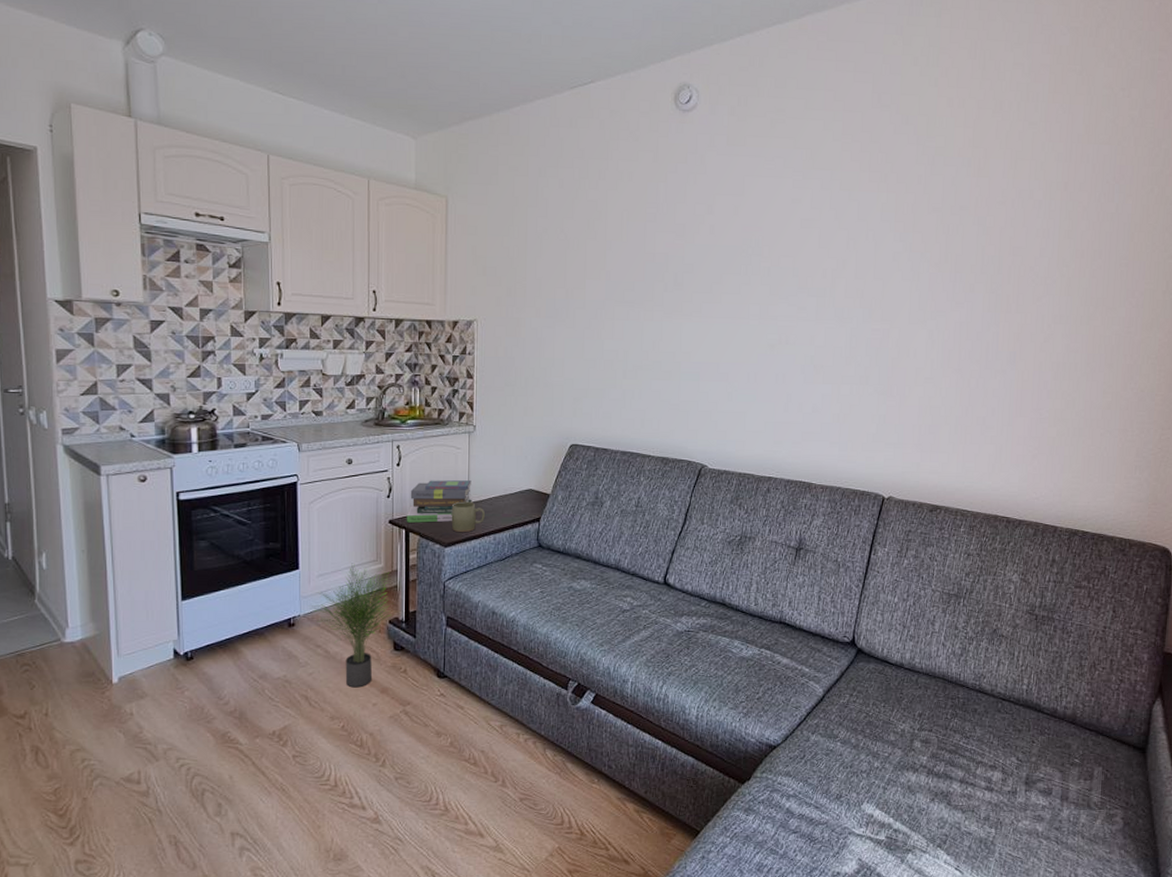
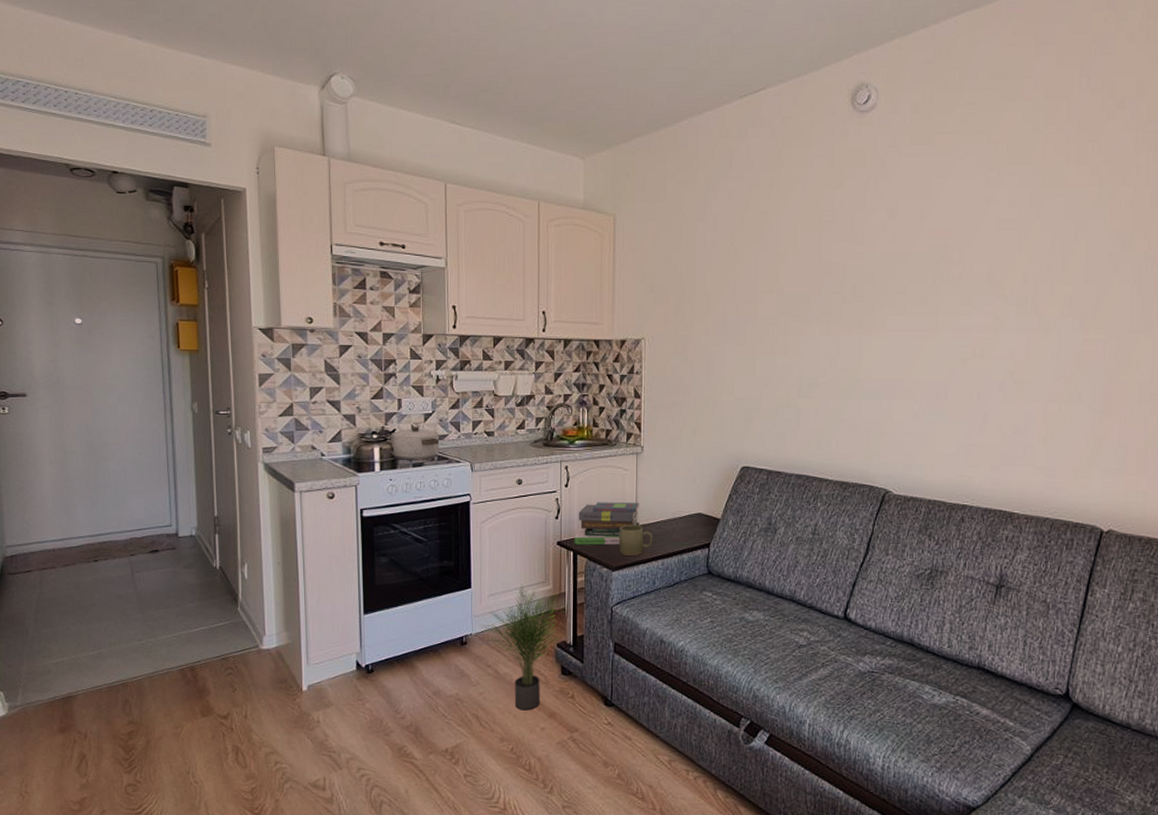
cooking pot: none [210,405,264,441] -> present [391,426,440,460]

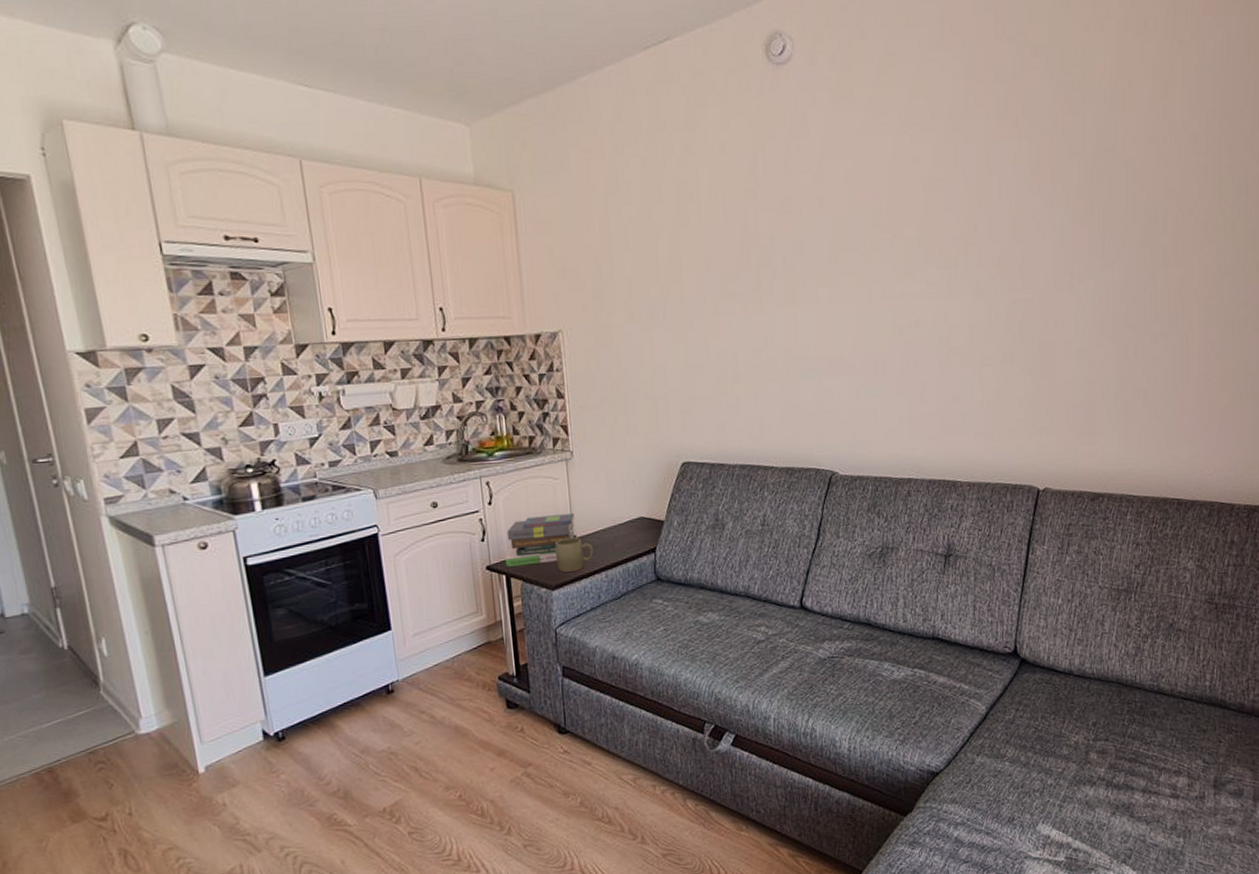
cooking pot: present [391,426,440,460] -> none [270,453,334,495]
potted plant: present [481,585,559,711] -> none [409,618,500,754]

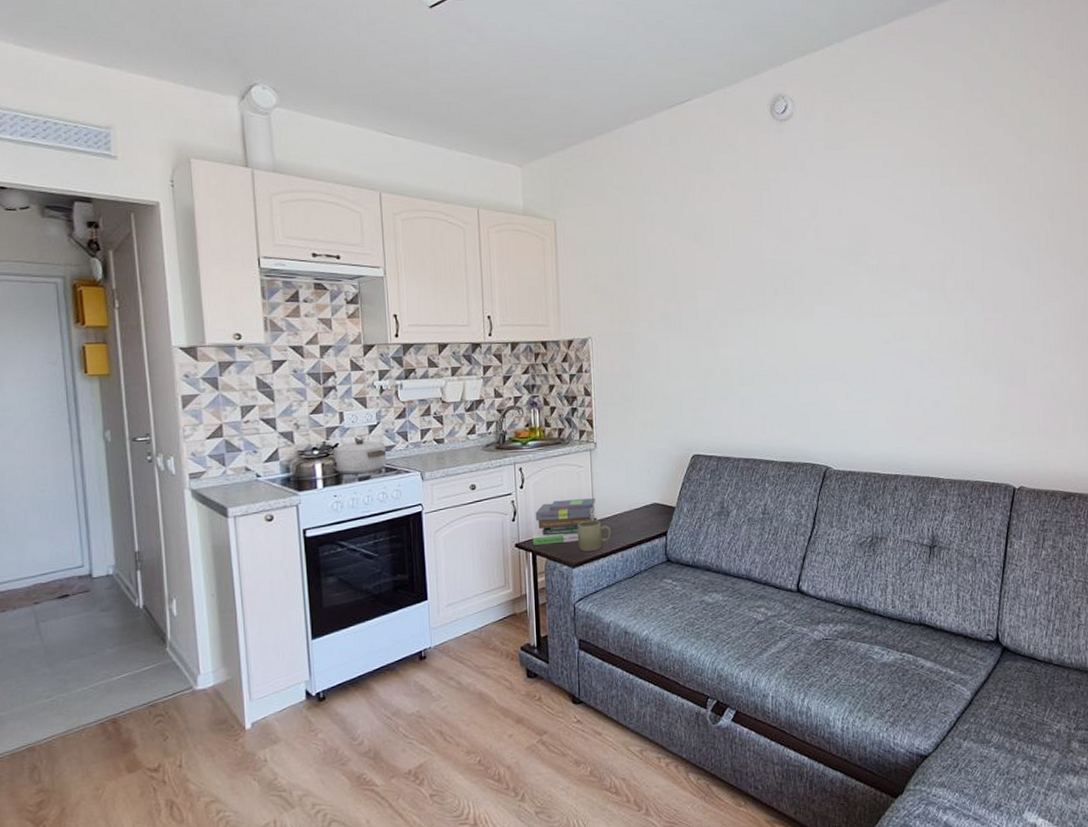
cooking pot: none [270,453,334,495] -> present [333,439,387,475]

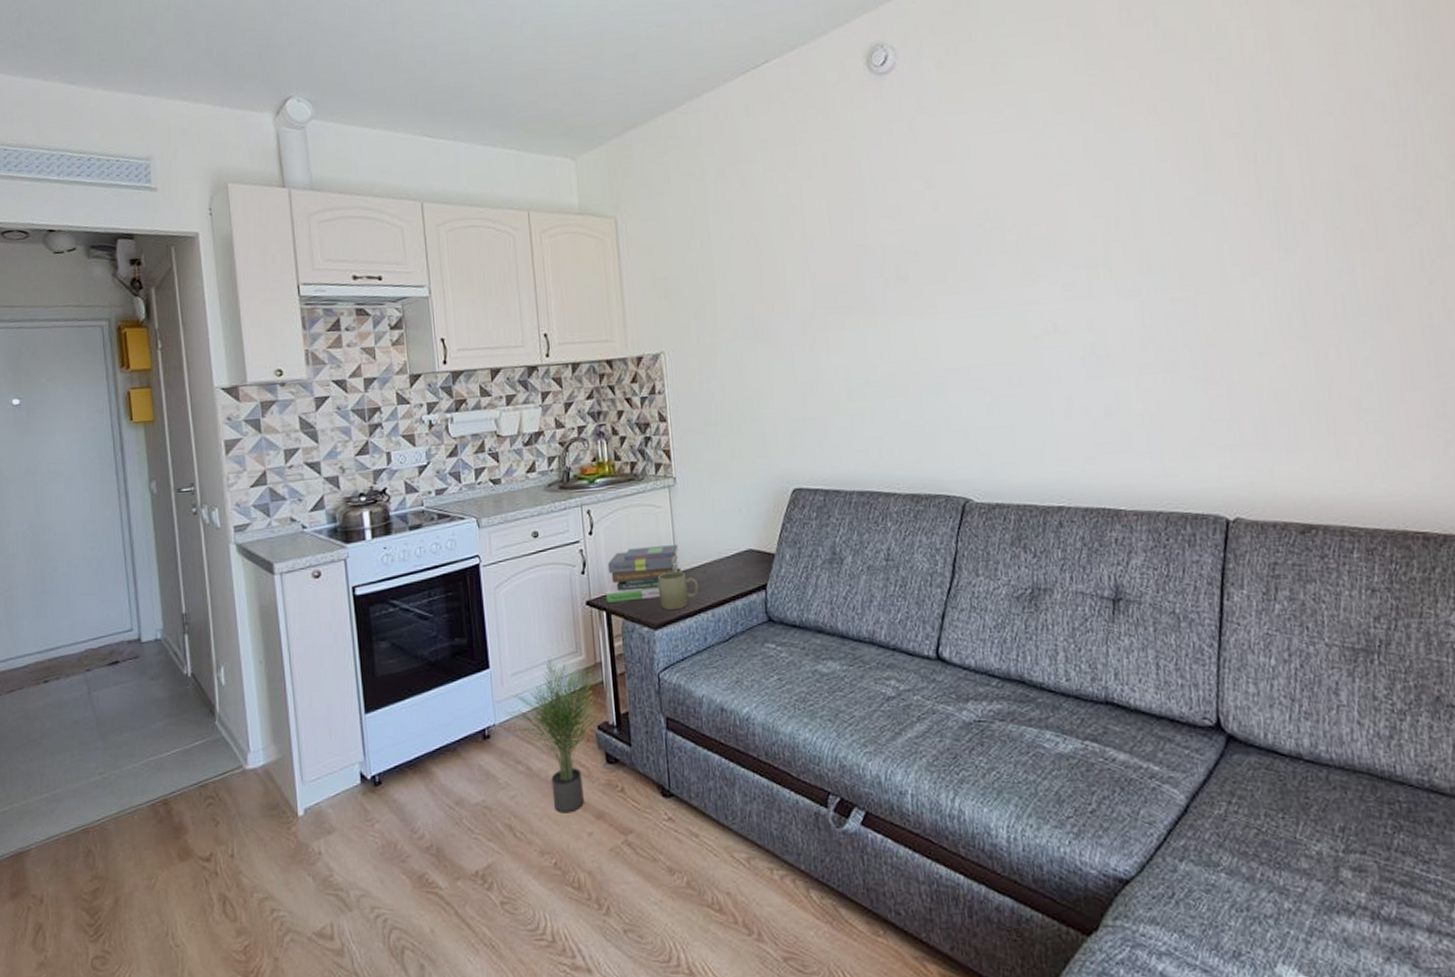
cooking pot: present [333,439,387,475] -> none [381,481,439,524]
potted plant: none [441,591,522,720] -> present [506,658,599,813]

